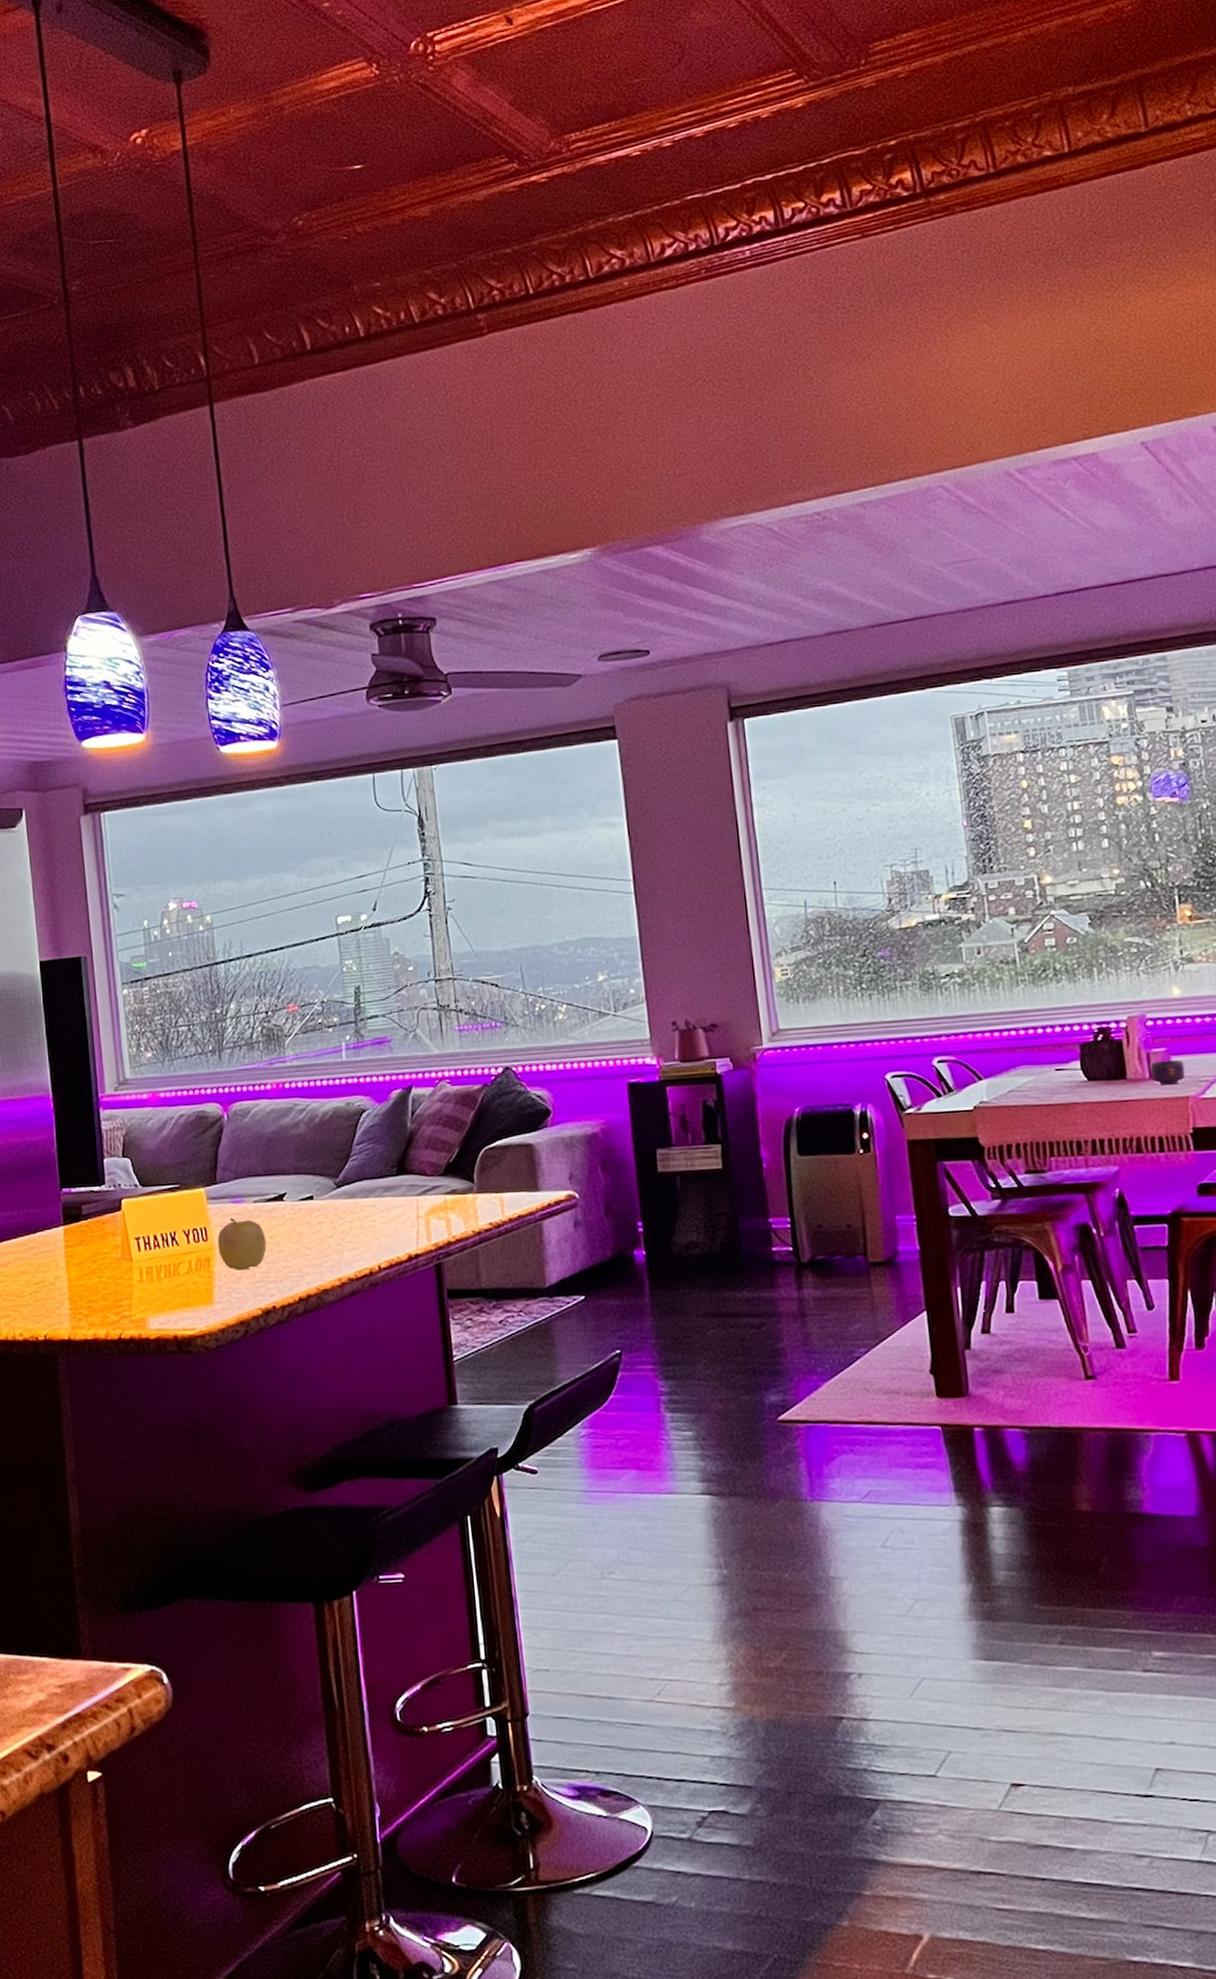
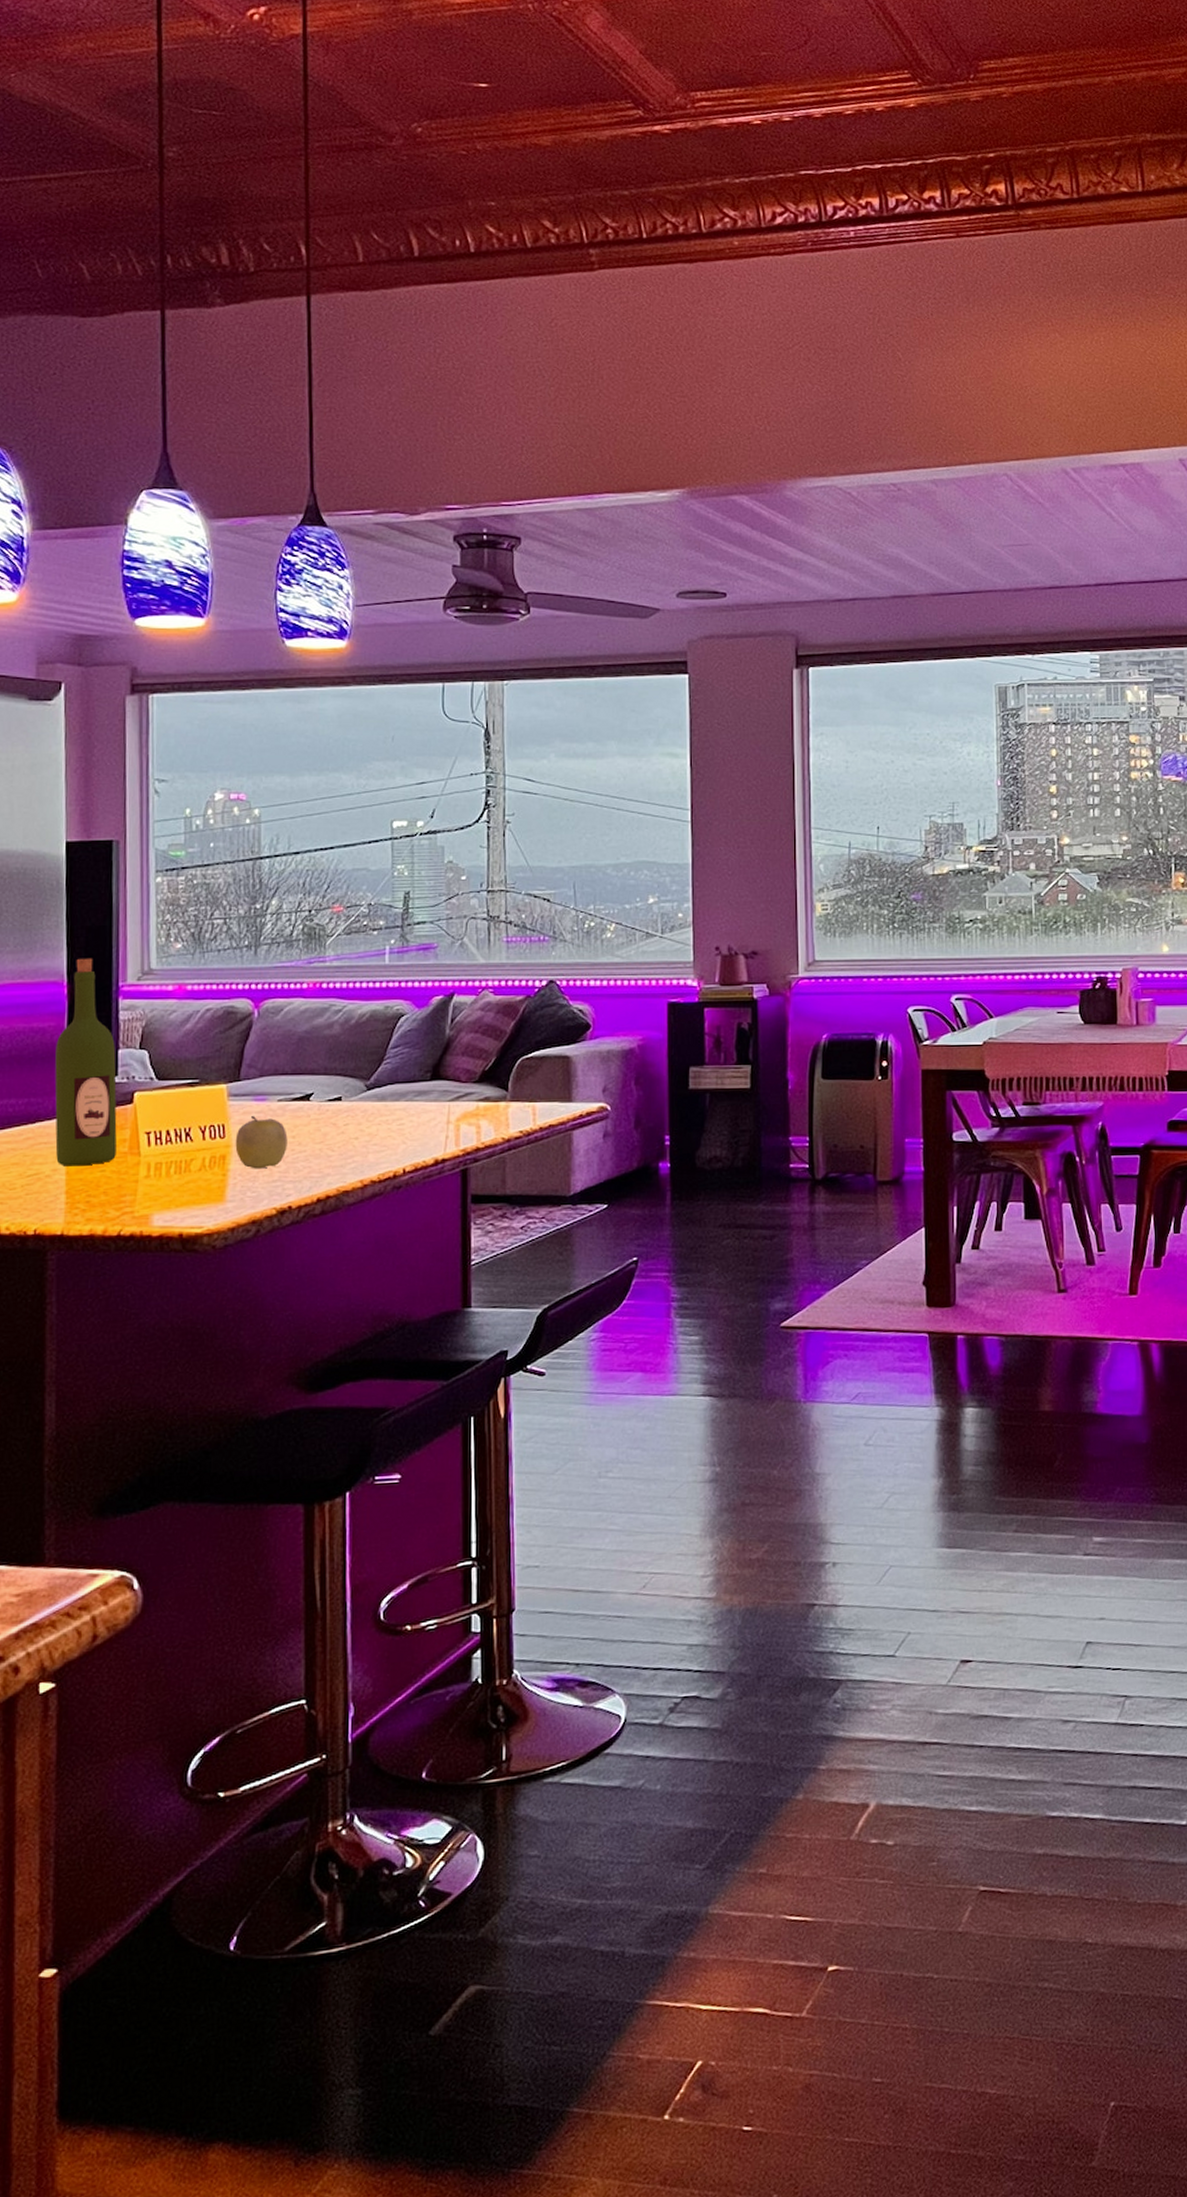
wine bottle: none [48,1072,111,1274] -> present [54,958,117,1166]
mug: present [1149,1060,1186,1085] -> none [1137,1009,1166,1031]

